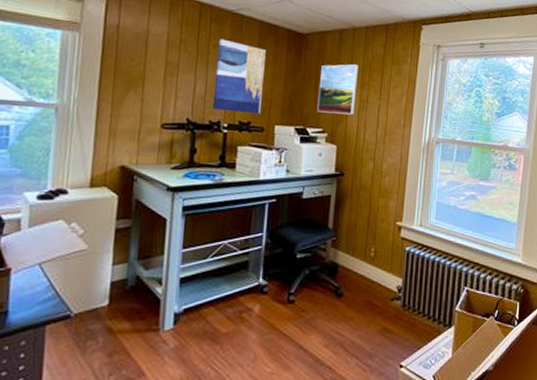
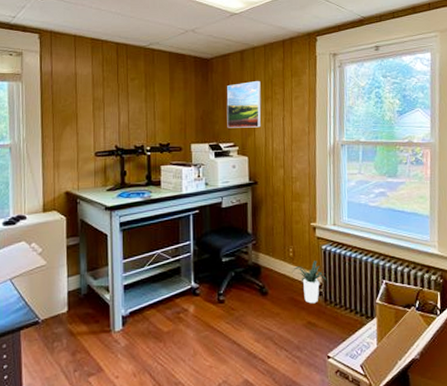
wall art: present [212,38,266,115] -> none [135,72,177,136]
potted plant: none [371,262,408,309] -> present [292,260,327,304]

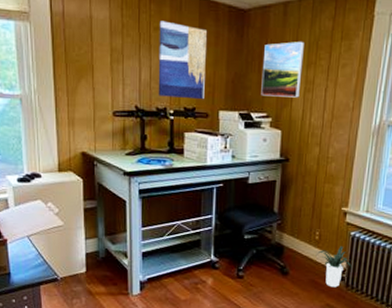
wall art: none [135,72,177,136] -> present [158,20,207,100]

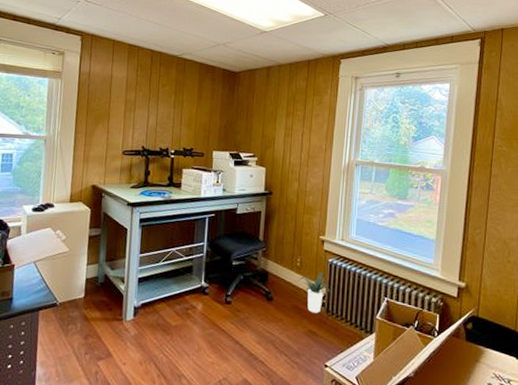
wall art: present [158,20,207,100] -> none [162,79,205,142]
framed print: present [261,42,304,98] -> none [248,97,284,141]

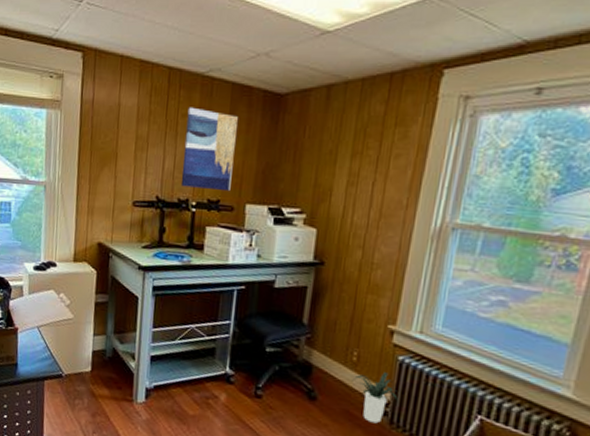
wall art: none [162,79,205,142] -> present [180,107,238,192]

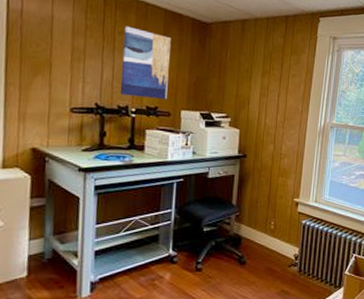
potted plant: present [352,372,398,424] -> none [271,234,304,274]

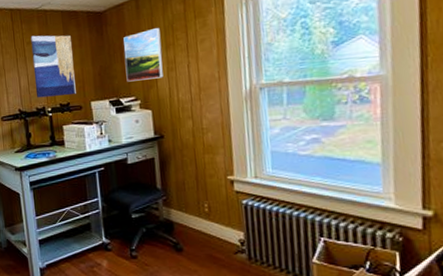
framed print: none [221,53,260,101] -> present [123,28,164,82]

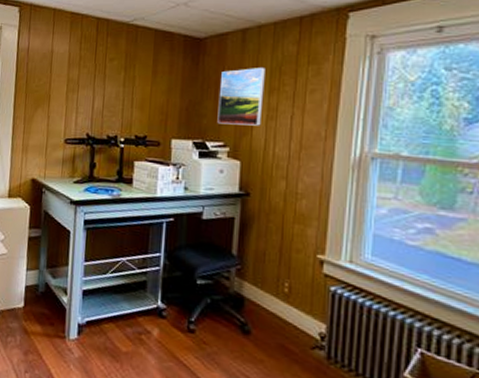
wall art: present [30,35,76,98] -> none [109,52,161,128]

